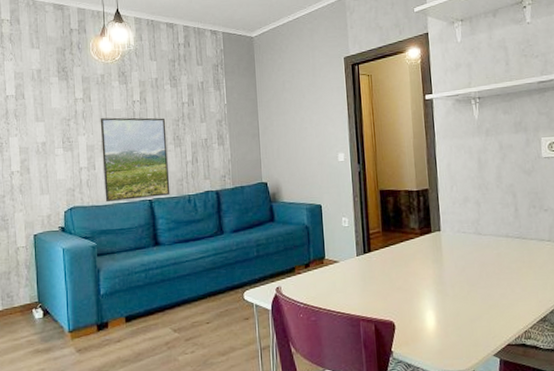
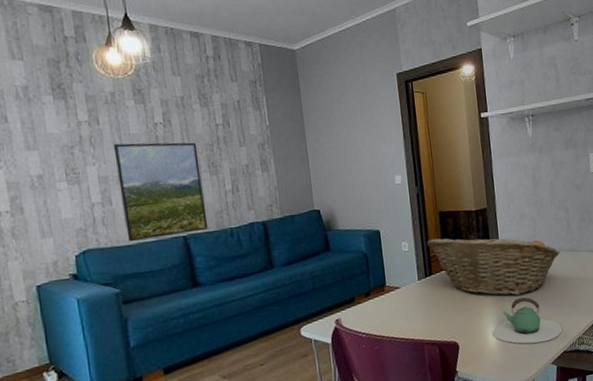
fruit basket: none [366,215,506,280] -> present [426,235,560,296]
teapot: none [430,282,507,332] -> present [492,297,562,344]

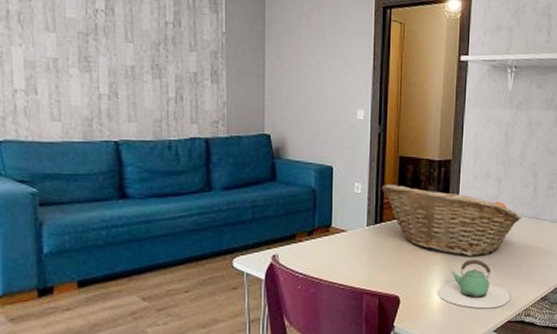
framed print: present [113,142,209,242] -> none [45,26,144,139]

